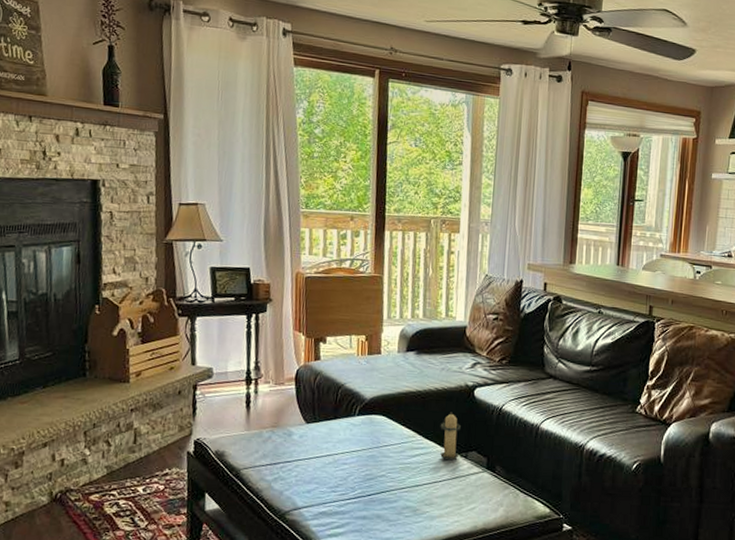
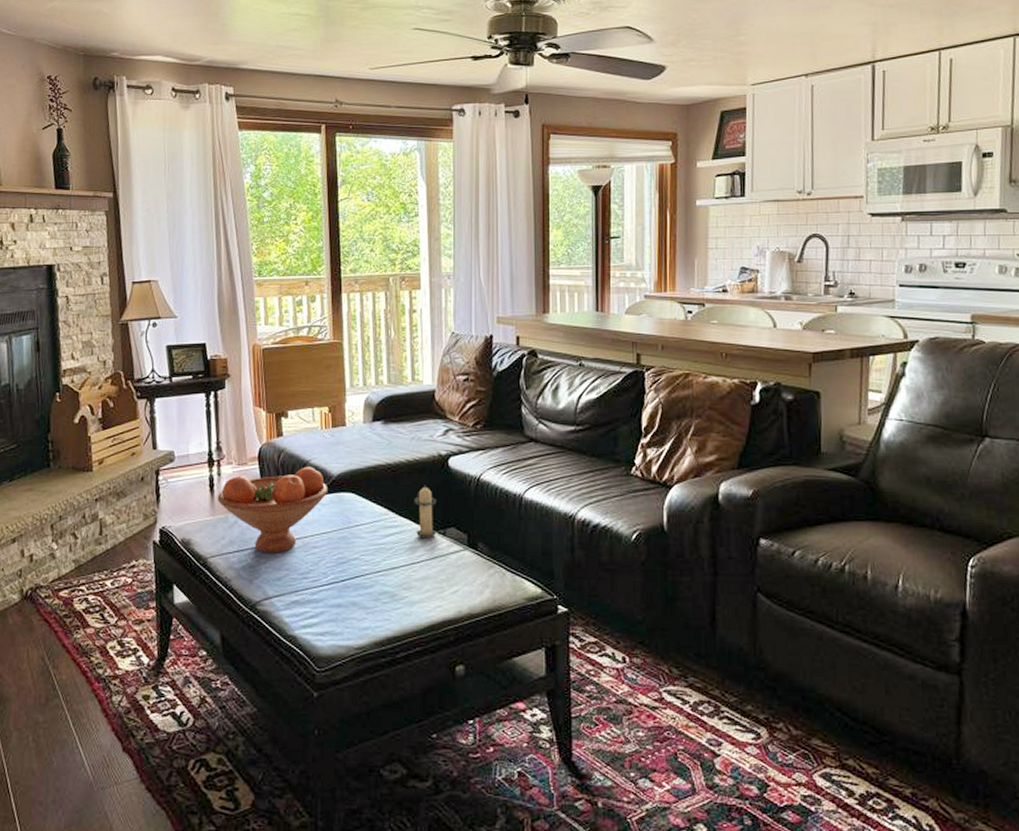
fruit bowl: none [252,389,361,468] -> present [217,466,329,553]

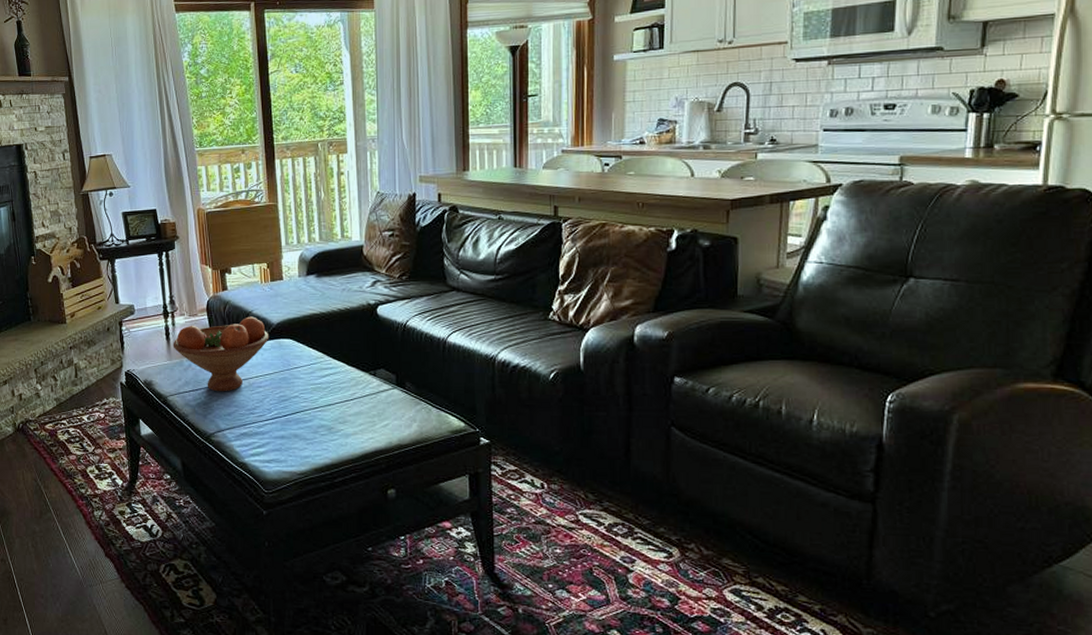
candle: present [414,485,437,539] -> none [346,331,368,379]

